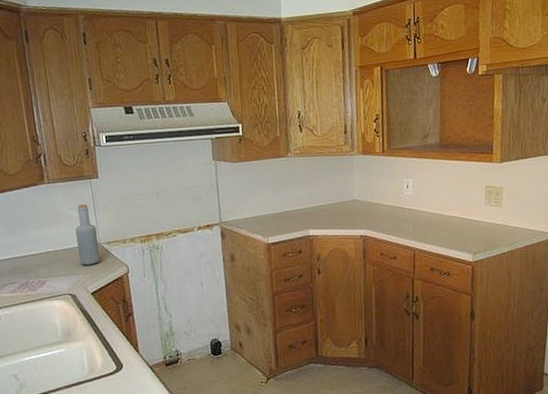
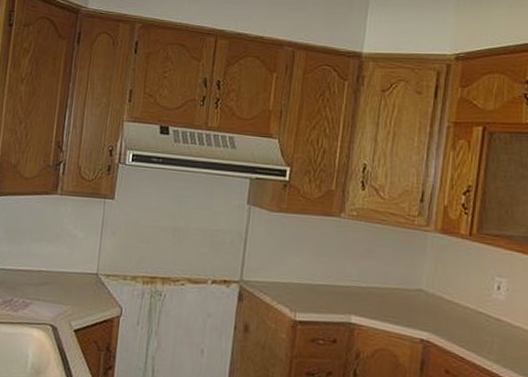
bottle: present [75,204,101,265] -> none [71,224,99,297]

